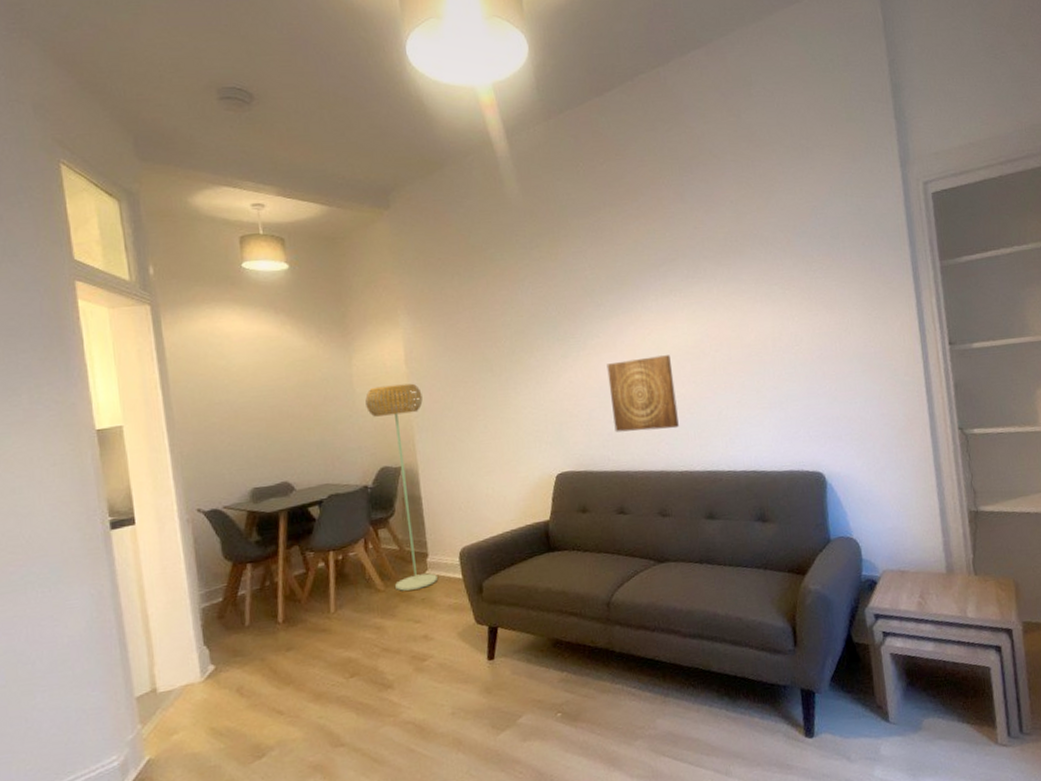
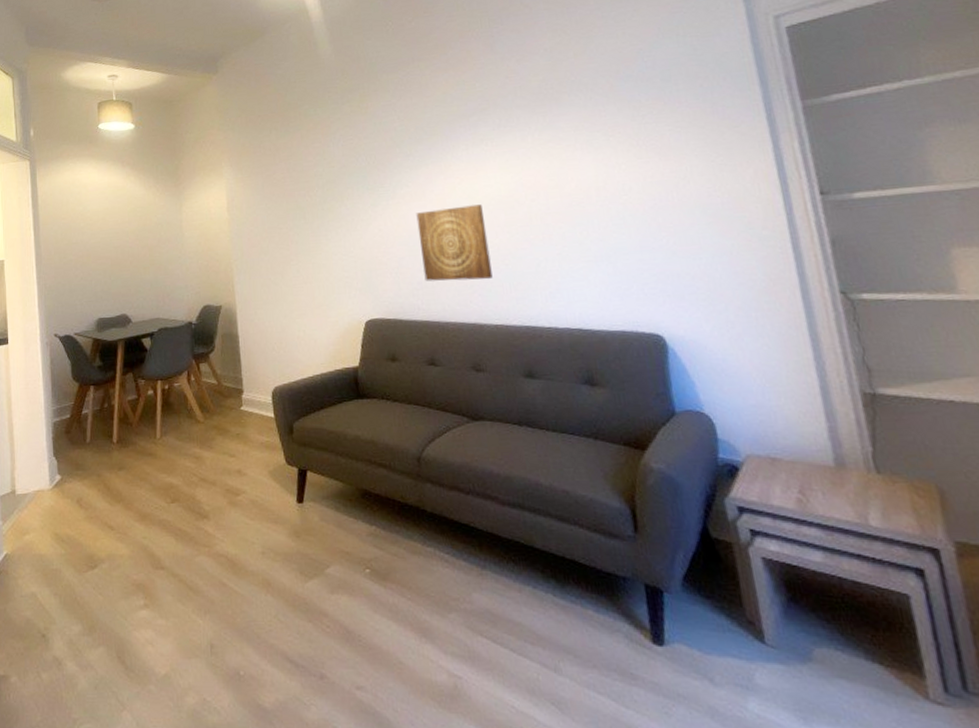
floor lamp: present [365,383,438,591] -> none [192,229,251,424]

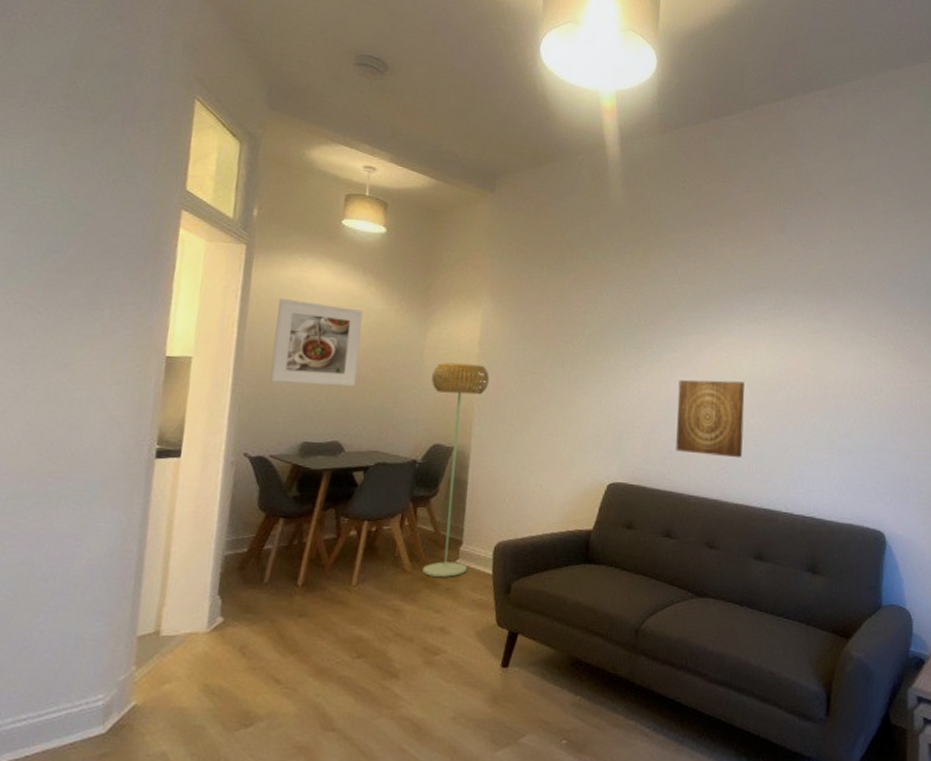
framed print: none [60,198,131,272] -> present [270,298,363,387]
floor lamp: none [192,229,251,424] -> present [423,362,489,577]

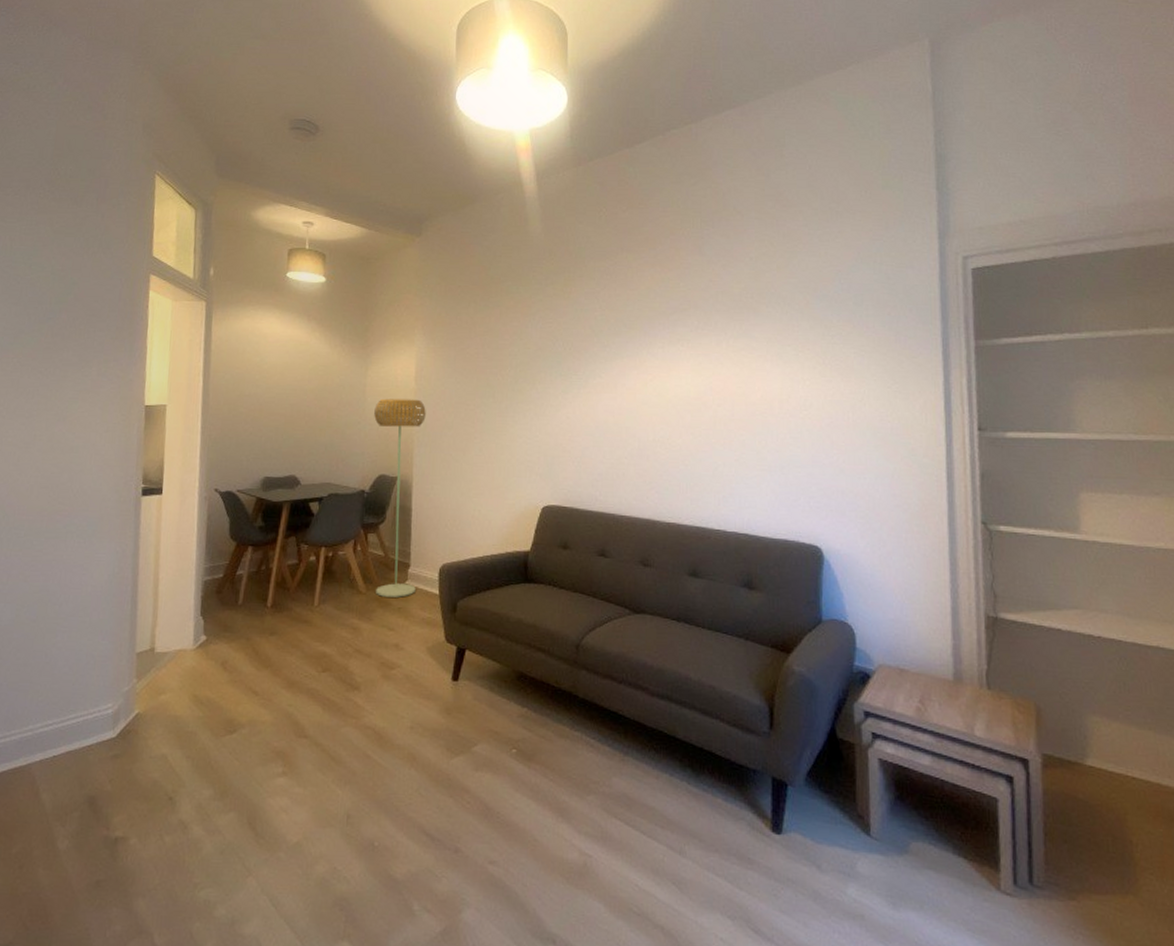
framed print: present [270,298,363,387] -> none [233,347,309,425]
wall art: present [675,379,745,458] -> none [605,403,671,478]

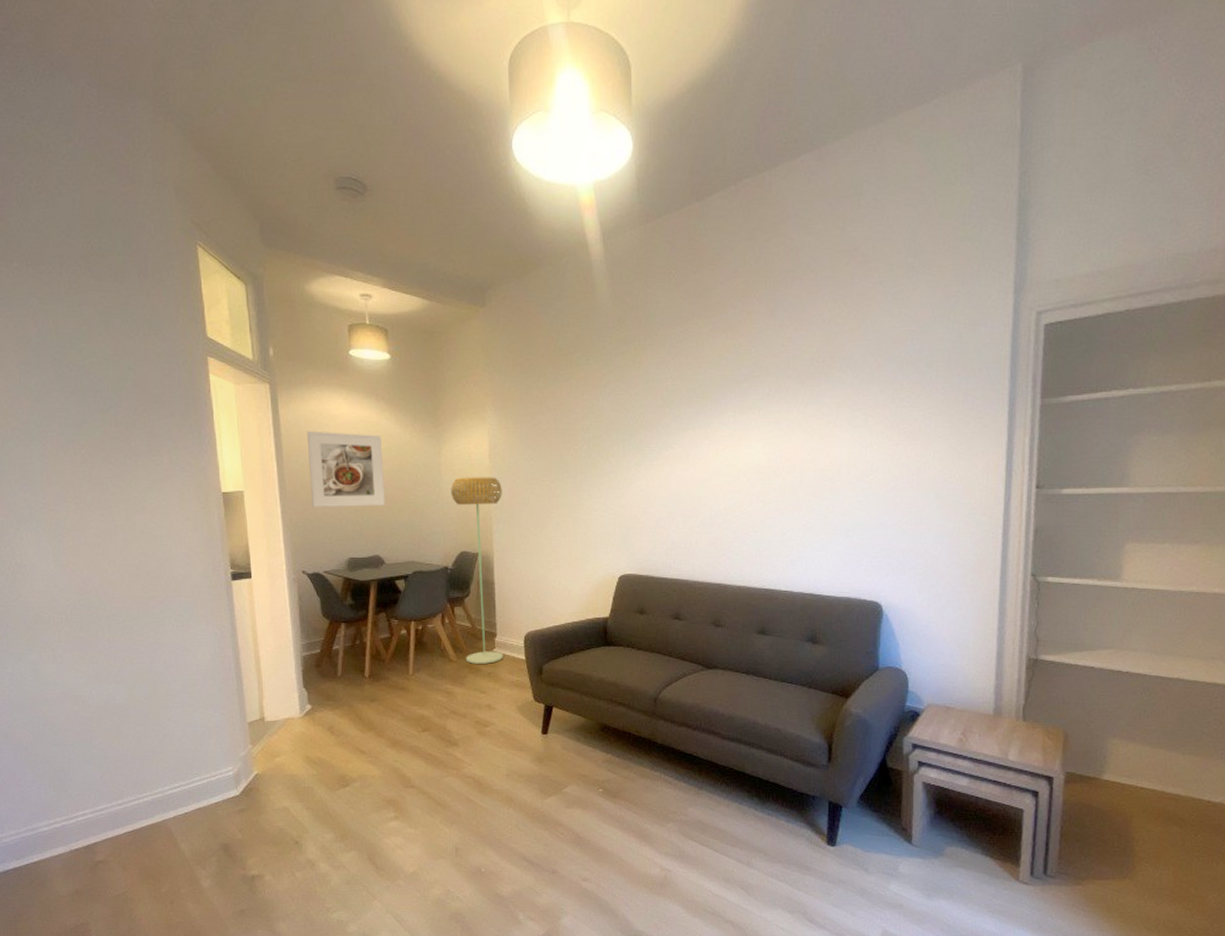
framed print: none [233,347,309,425] -> present [306,431,385,508]

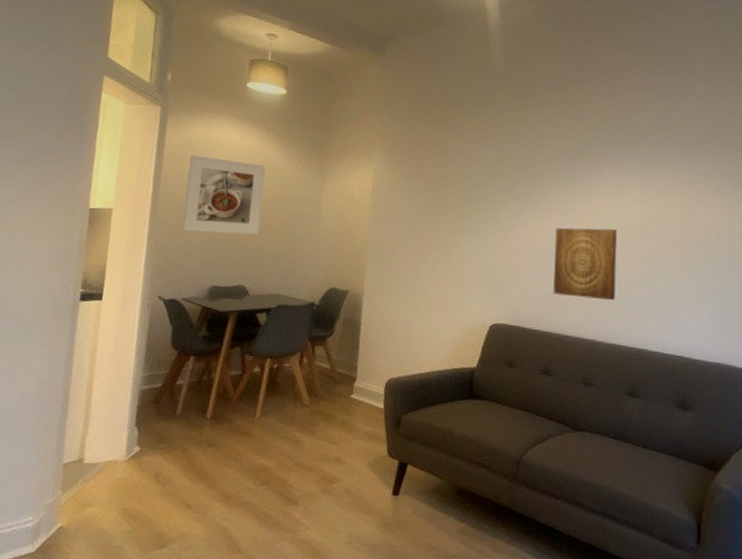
floor lamp: present [451,477,503,664] -> none [320,212,381,411]
wall art: none [678,472,742,545] -> present [553,227,617,301]

